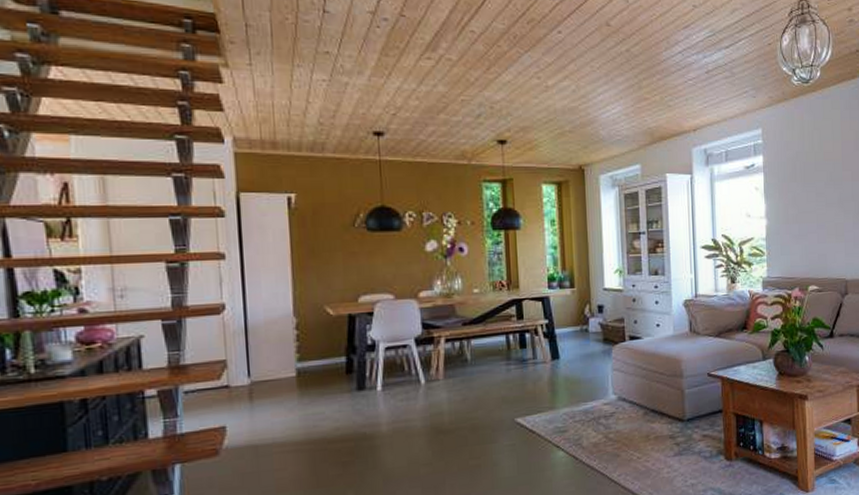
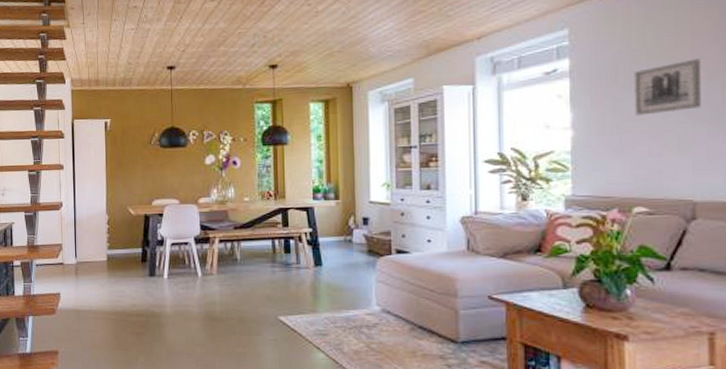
wall art: none [807,162,849,208] -> present [634,58,701,116]

